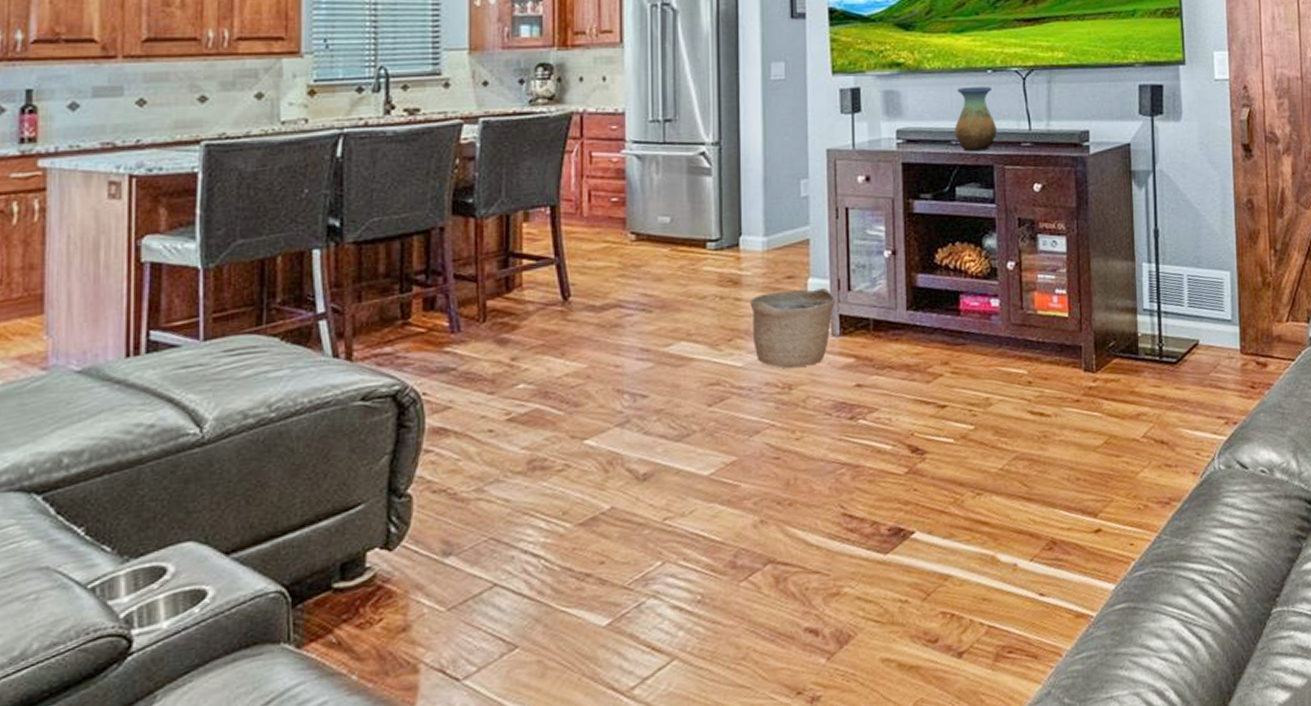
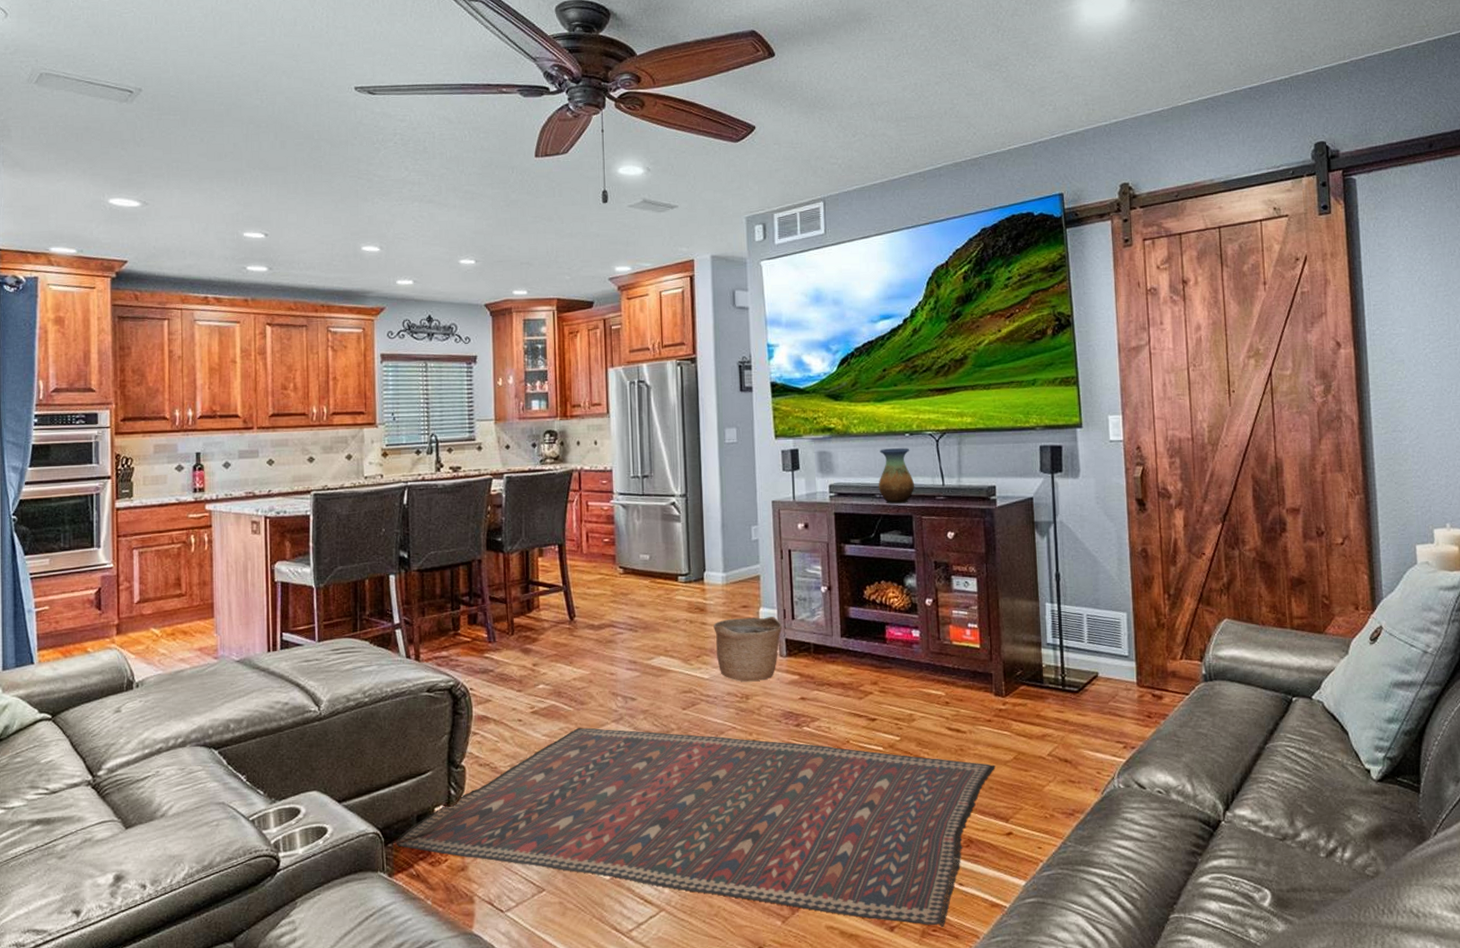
area rug: none [301,435,1084,648] -> present [391,727,996,928]

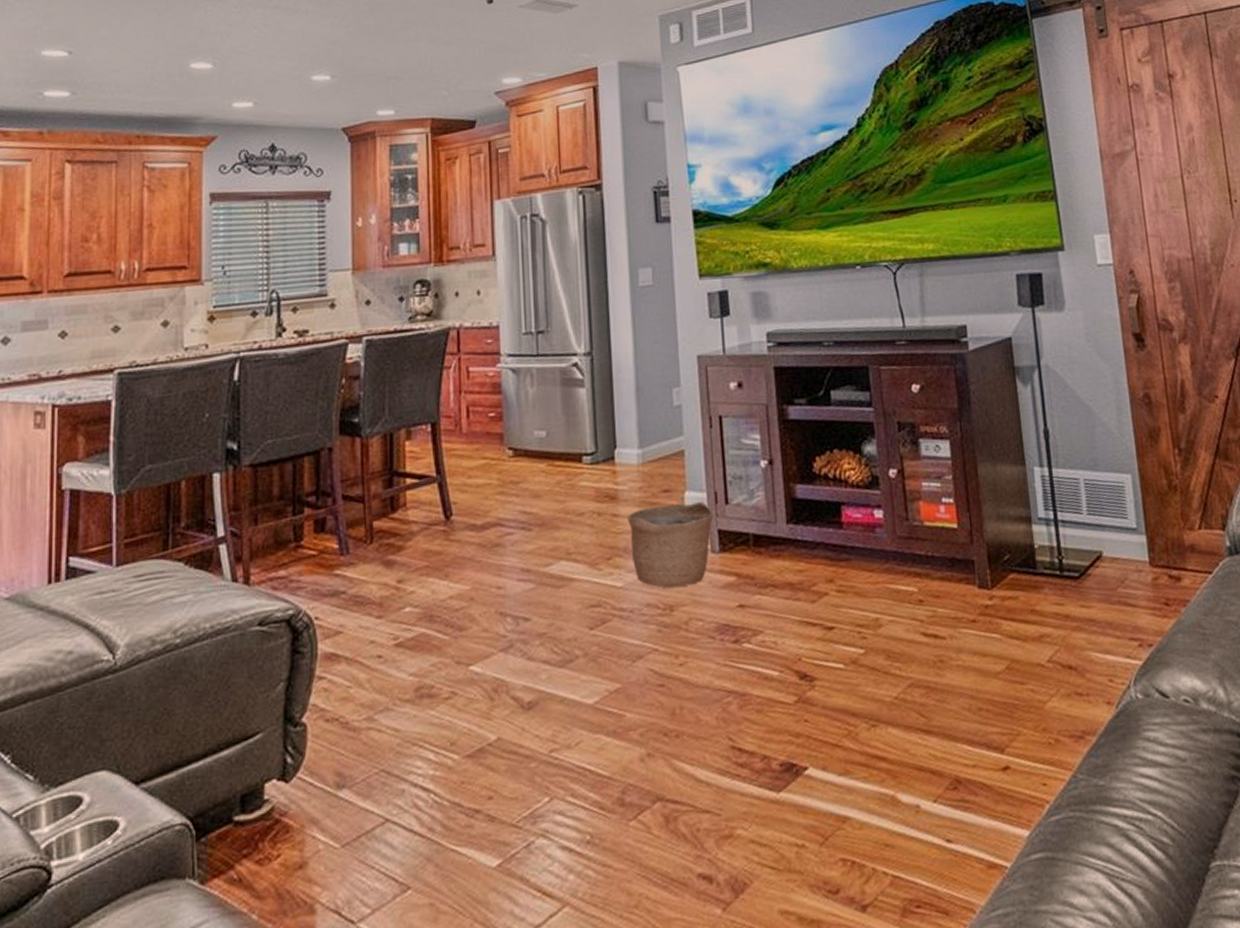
area rug: present [391,727,996,928] -> none [205,661,984,903]
vase: present [878,448,914,504] -> none [825,283,870,353]

